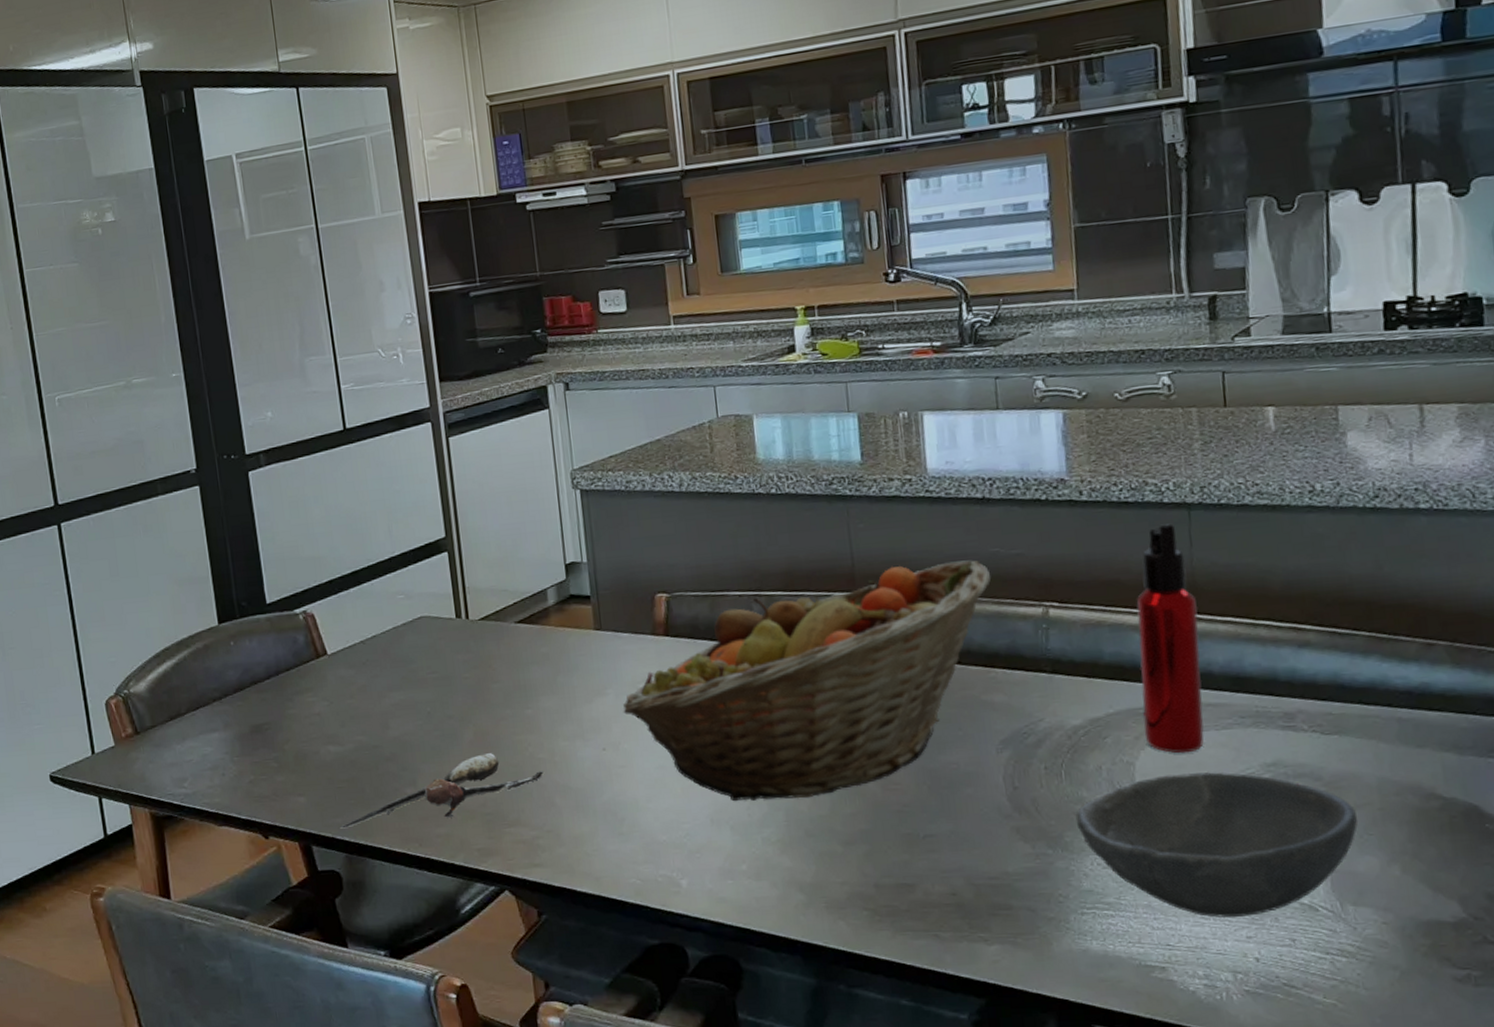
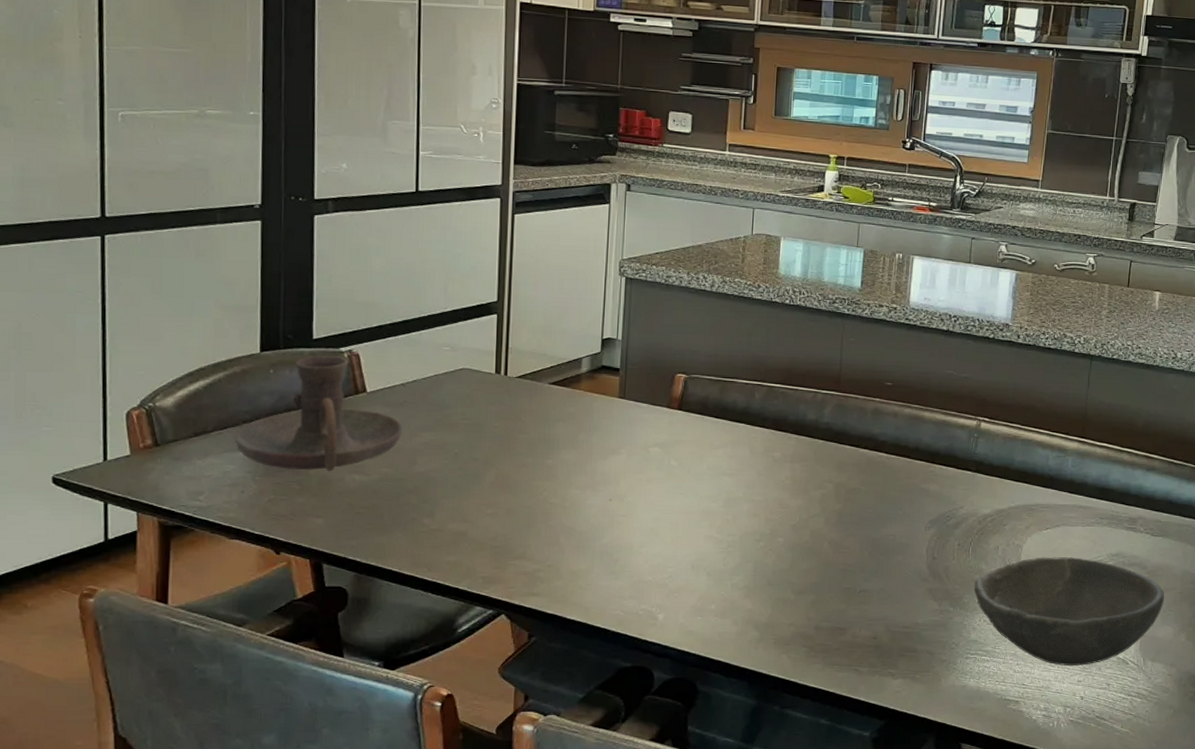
candle holder: none [208,618,370,747] -> present [235,355,403,472]
spoon: present [340,753,543,829] -> none [353,494,553,550]
fruit basket: present [623,560,992,802] -> none [632,376,944,554]
water bottle: present [1137,524,1205,754] -> none [1033,368,1085,542]

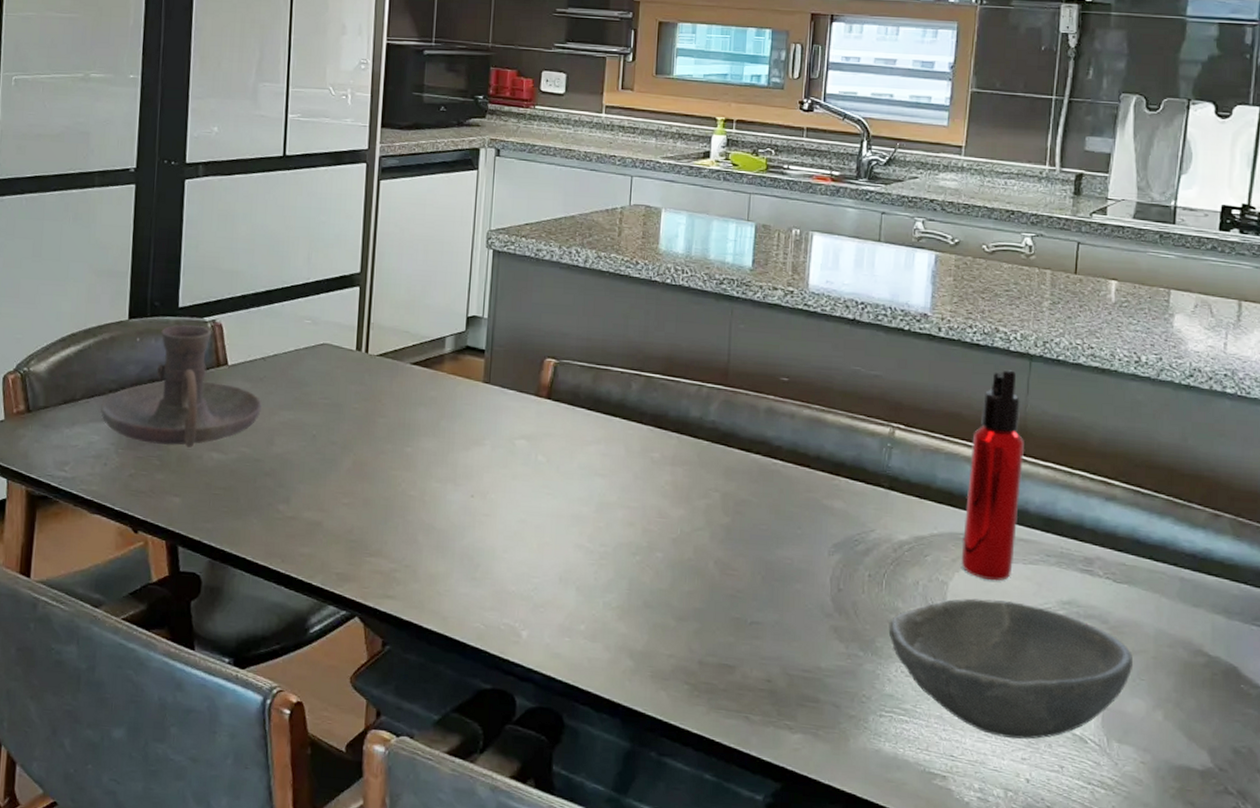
water bottle: none [1033,368,1085,542] -> present [961,370,1025,581]

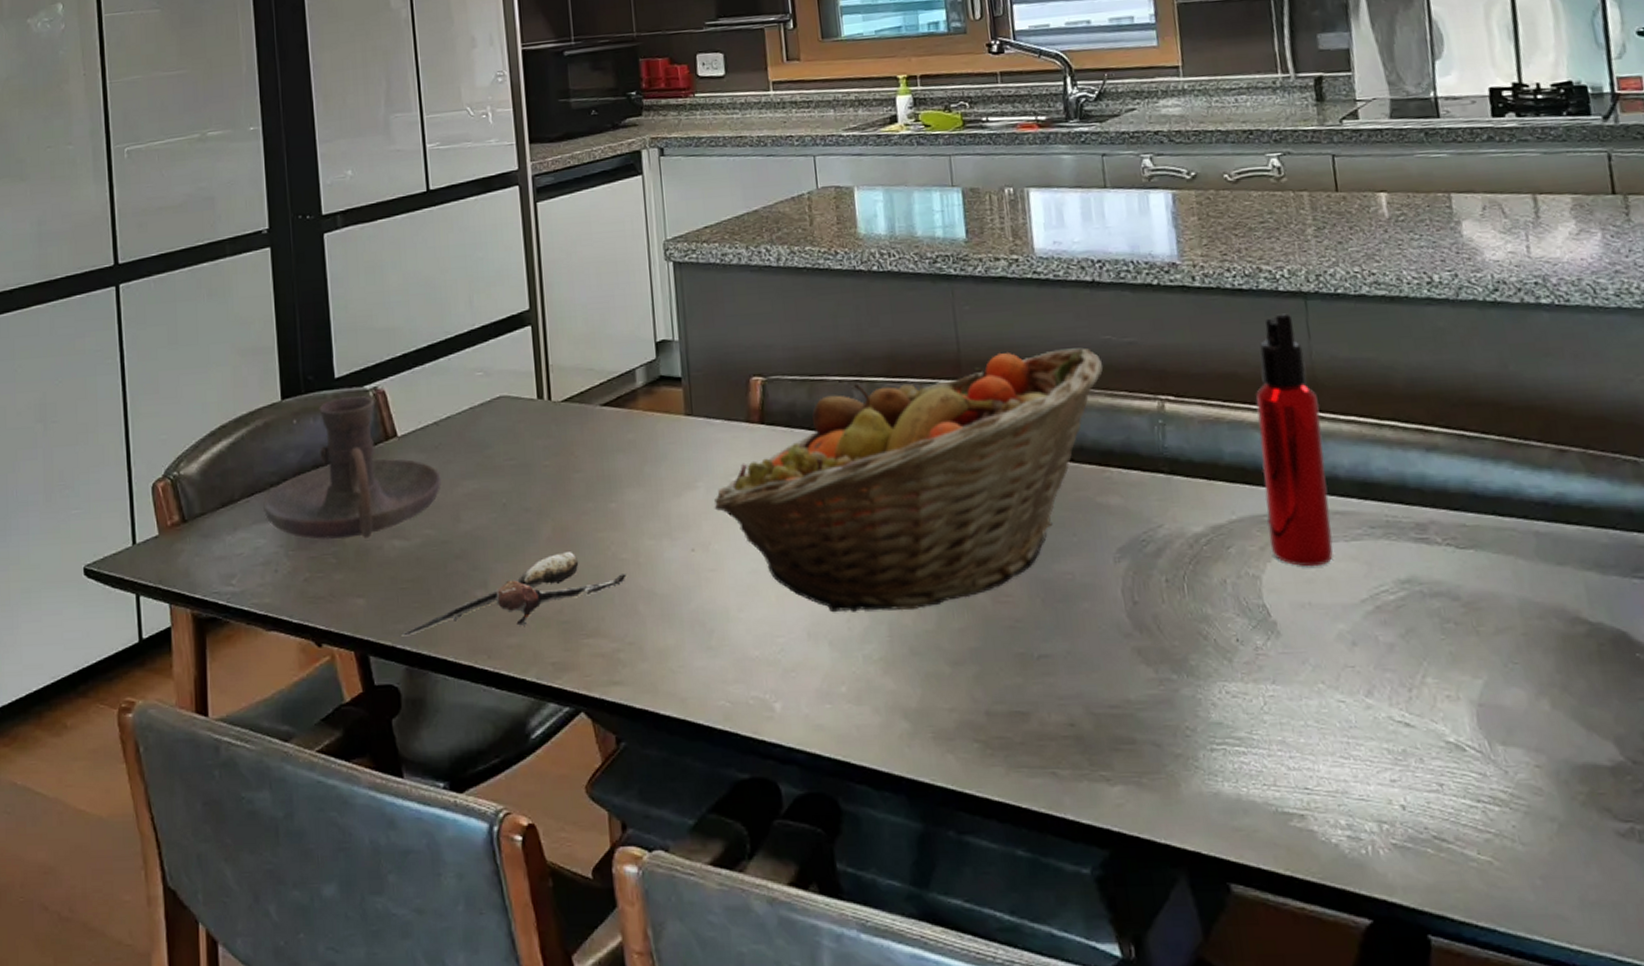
spoon: none [208,483,412,539] -> present [401,552,627,636]
fruit basket: none [496,369,850,571] -> present [714,347,1104,613]
bowl: present [888,598,1134,740] -> none [1200,589,1501,758]

